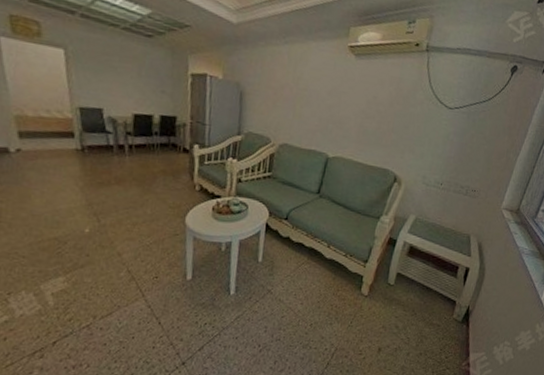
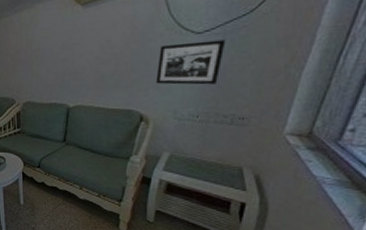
picture frame: none [411,113,470,157] -> present [156,39,226,85]

